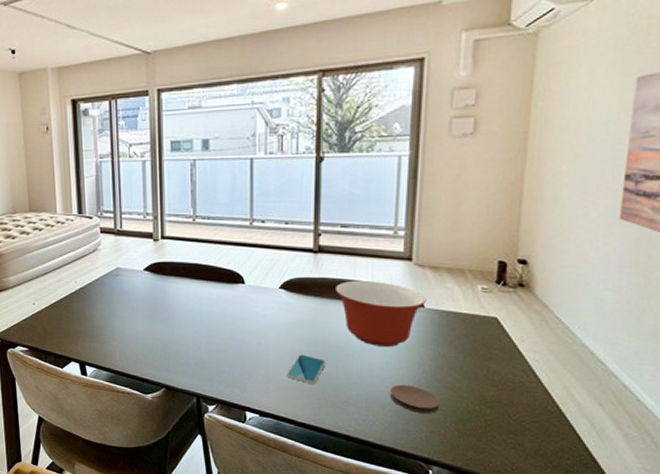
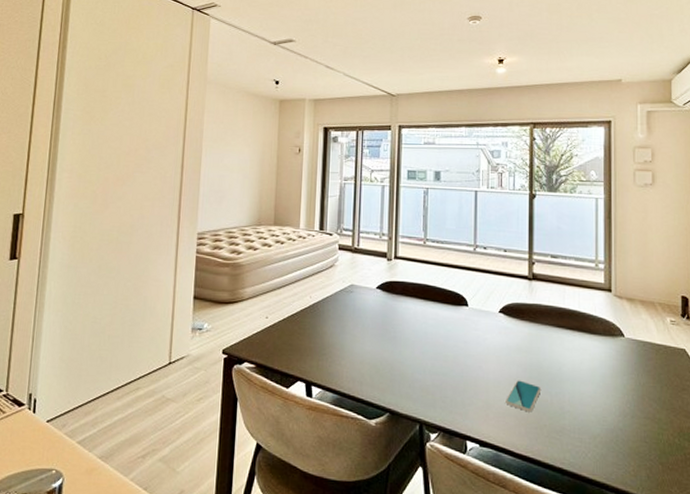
mixing bowl: present [336,280,426,348] -> none [548,308,626,376]
coaster: present [390,384,440,414] -> none [600,414,644,446]

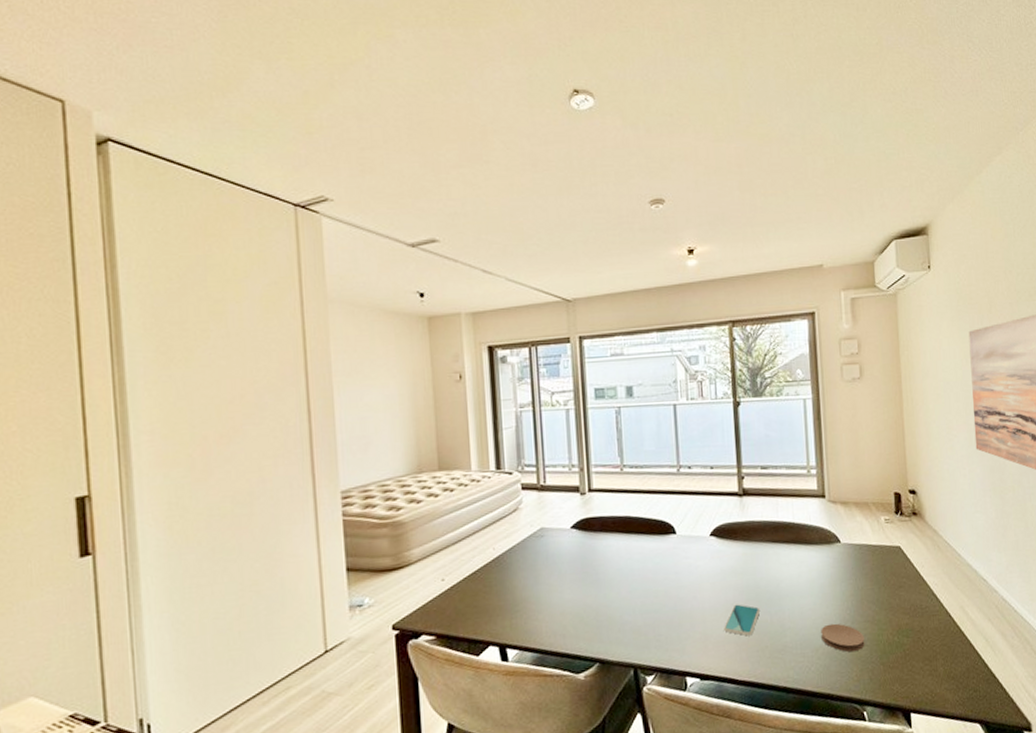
coaster: none [600,414,644,446] -> present [821,623,865,652]

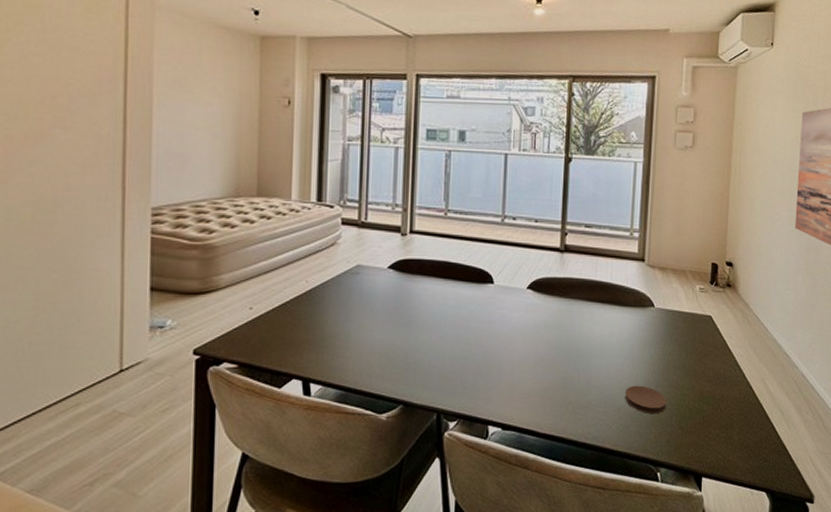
smartphone: present [724,604,761,636] -> none [531,358,569,391]

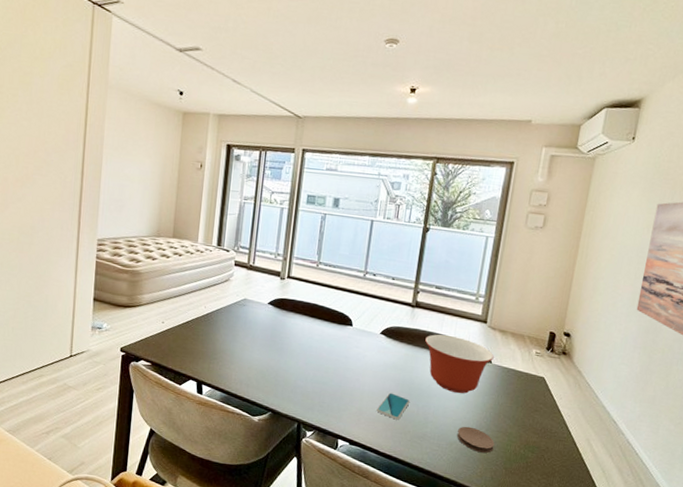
smartphone: none [531,358,569,391] -> present [376,392,411,420]
mixing bowl: none [579,280,656,348] -> present [425,334,494,394]

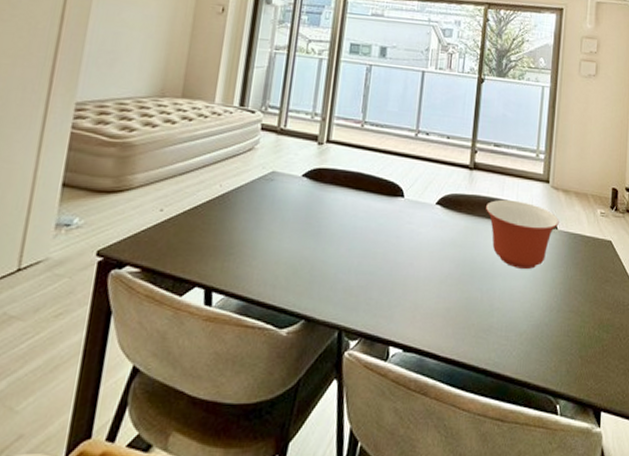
smartphone: present [376,392,411,420] -> none [434,277,473,311]
coaster: present [457,426,495,453] -> none [527,309,567,341]

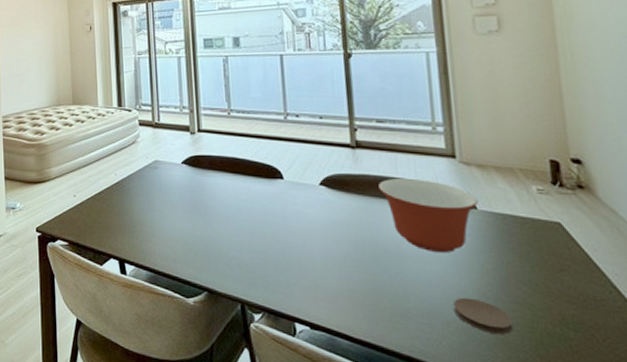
coaster: none [527,309,567,341] -> present [453,297,514,335]

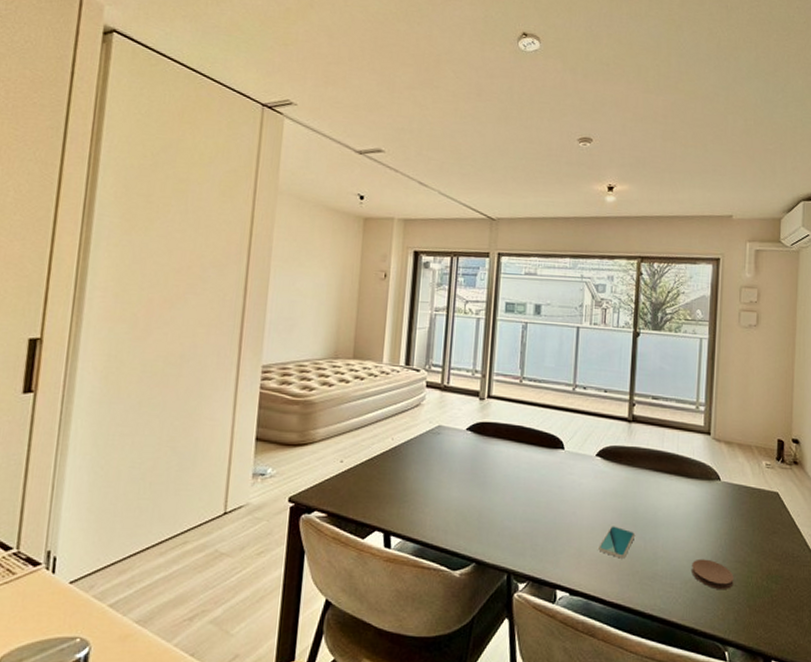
smartphone: none [336,258,378,294] -> present [598,526,636,559]
mixing bowl: present [378,178,478,254] -> none [646,451,722,520]

